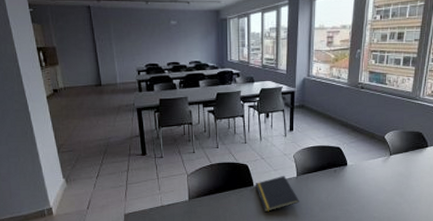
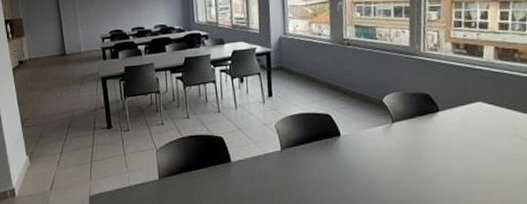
notepad: present [255,176,300,213] -> none [233,150,287,194]

